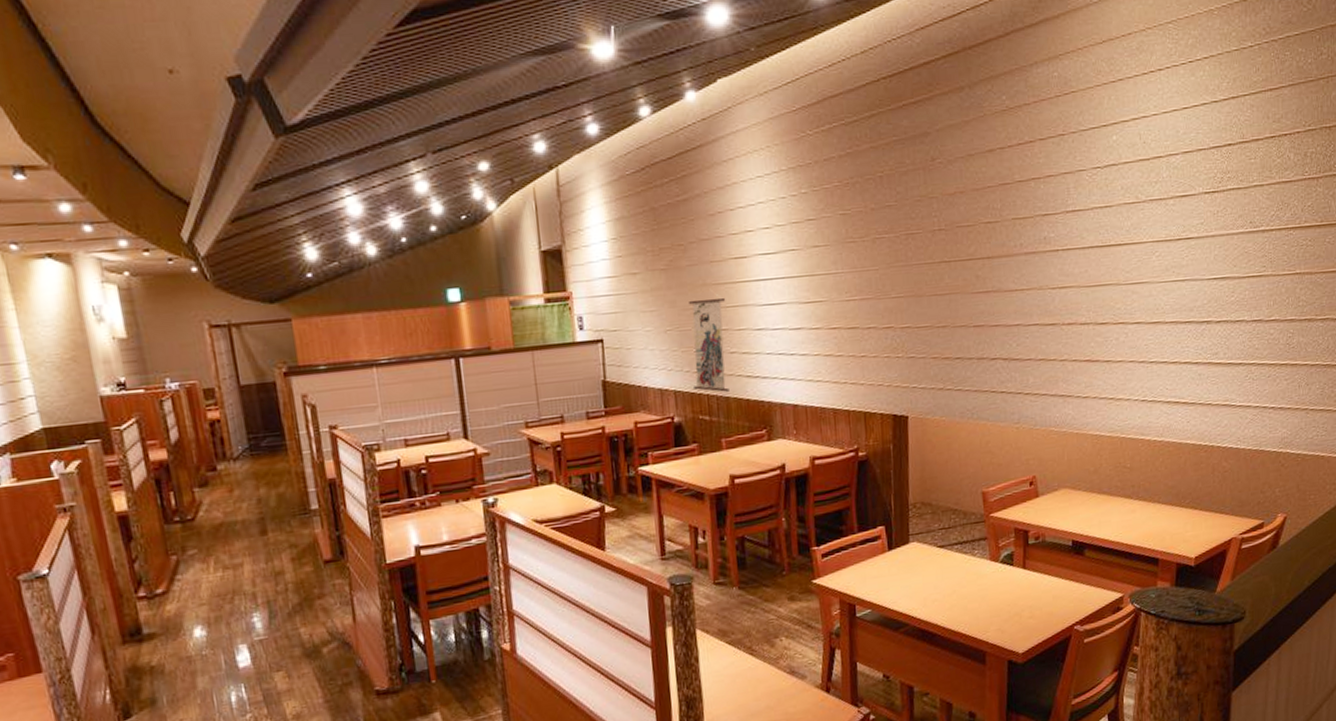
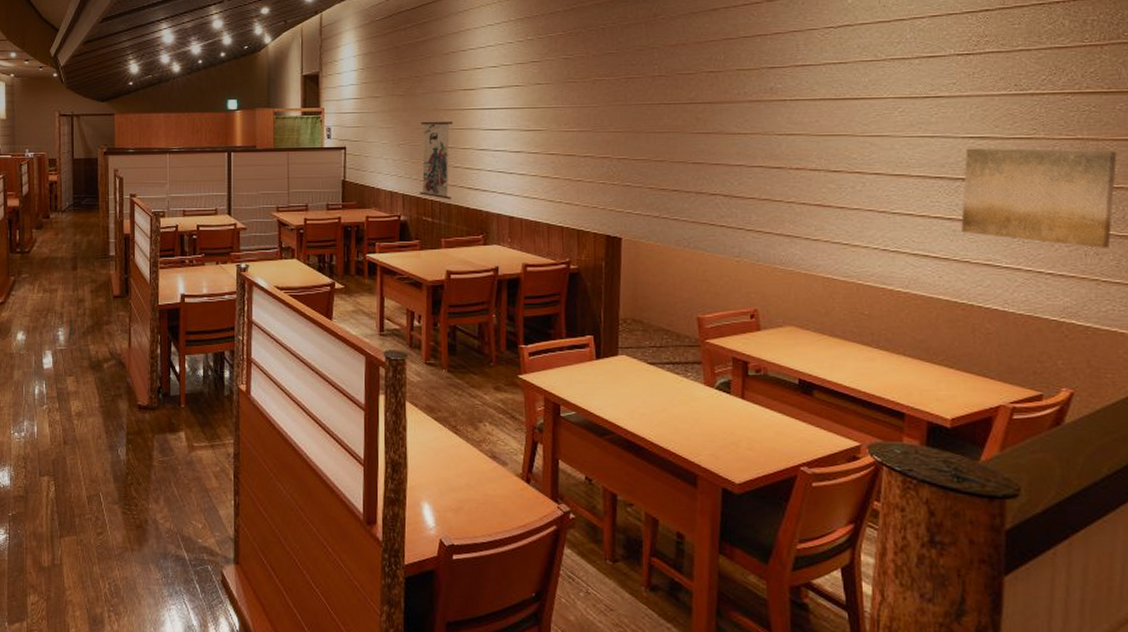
wall art: none [1205,283,1325,379] -> present [961,148,1117,248]

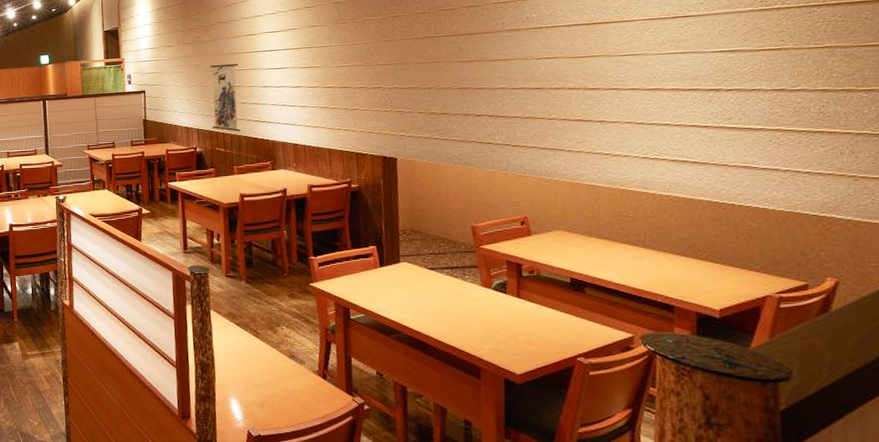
wall art: present [961,148,1117,248] -> none [717,56,866,147]

